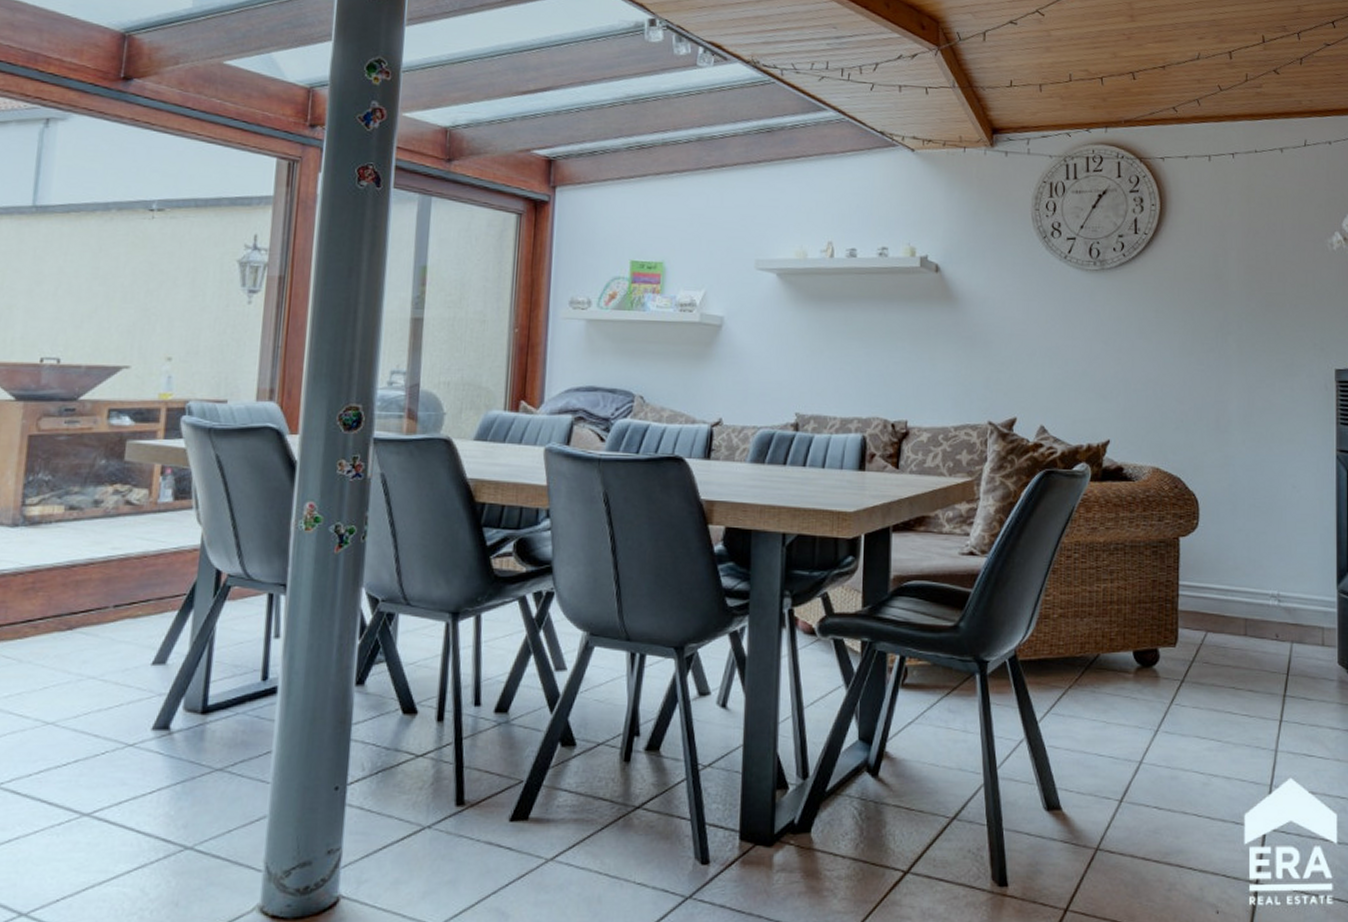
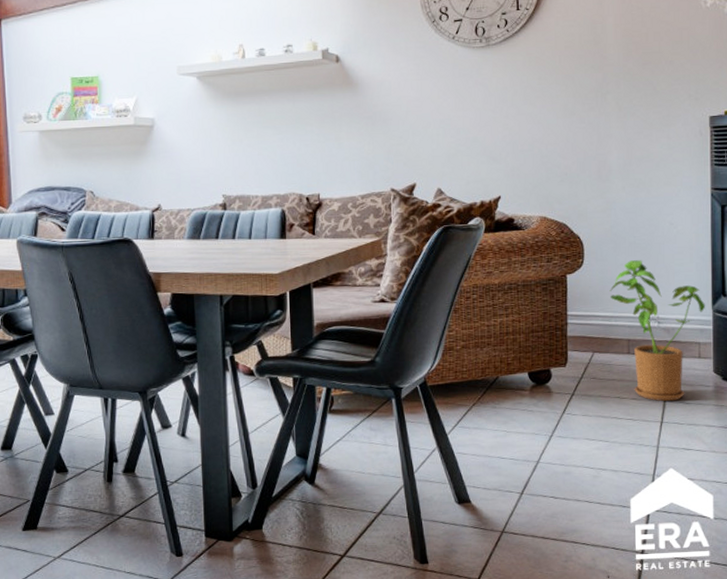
house plant: none [1226,526,1330,696] -> present [609,260,706,402]

